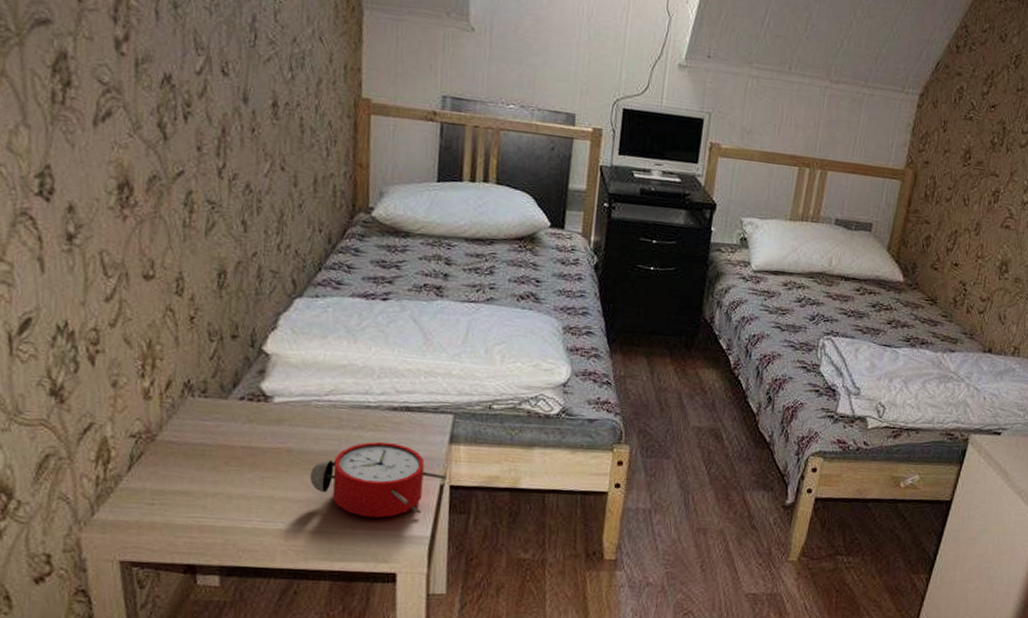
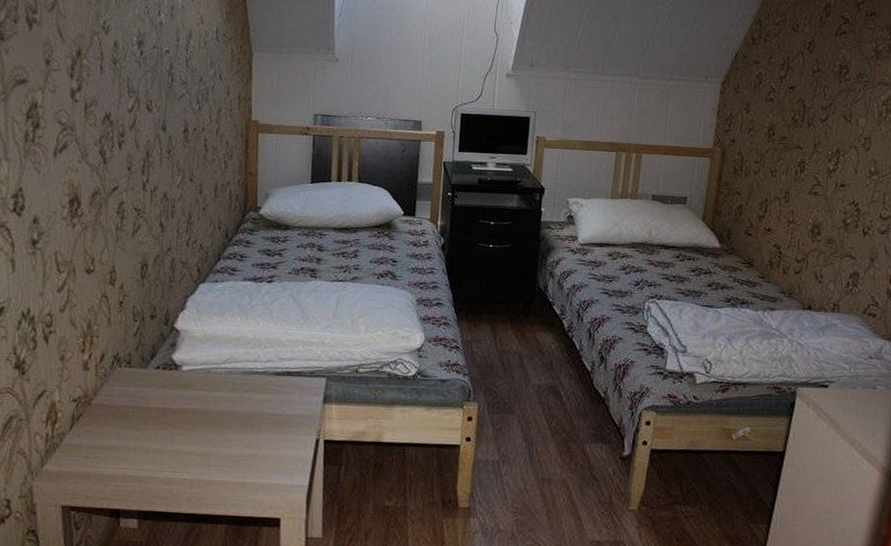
alarm clock: present [309,441,448,518] -> none [209,402,322,469]

